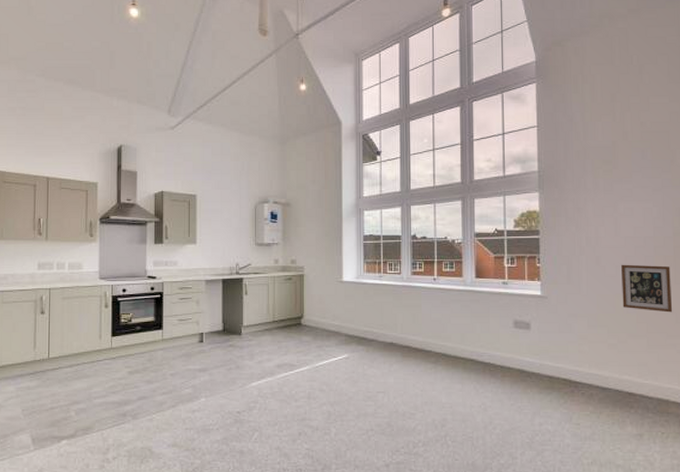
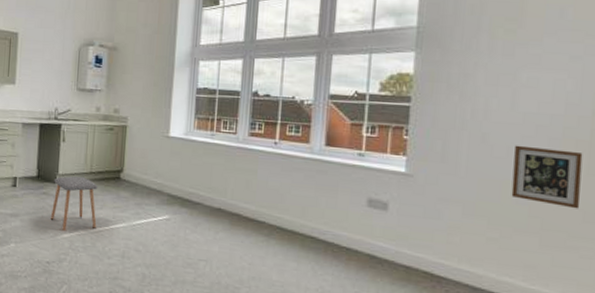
stool: none [238,326,282,380] -> present [50,176,98,231]

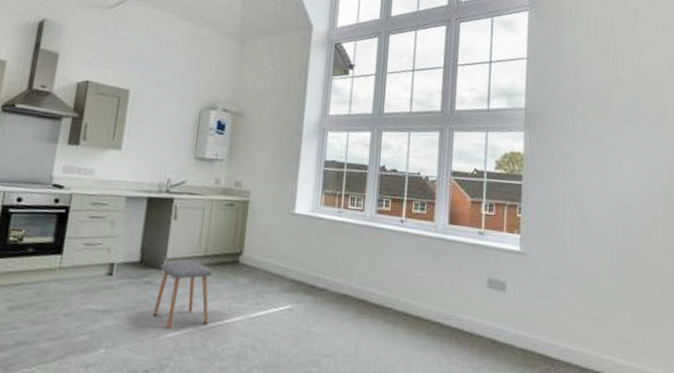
picture frame: present [511,145,583,209] -> none [607,223,660,284]

